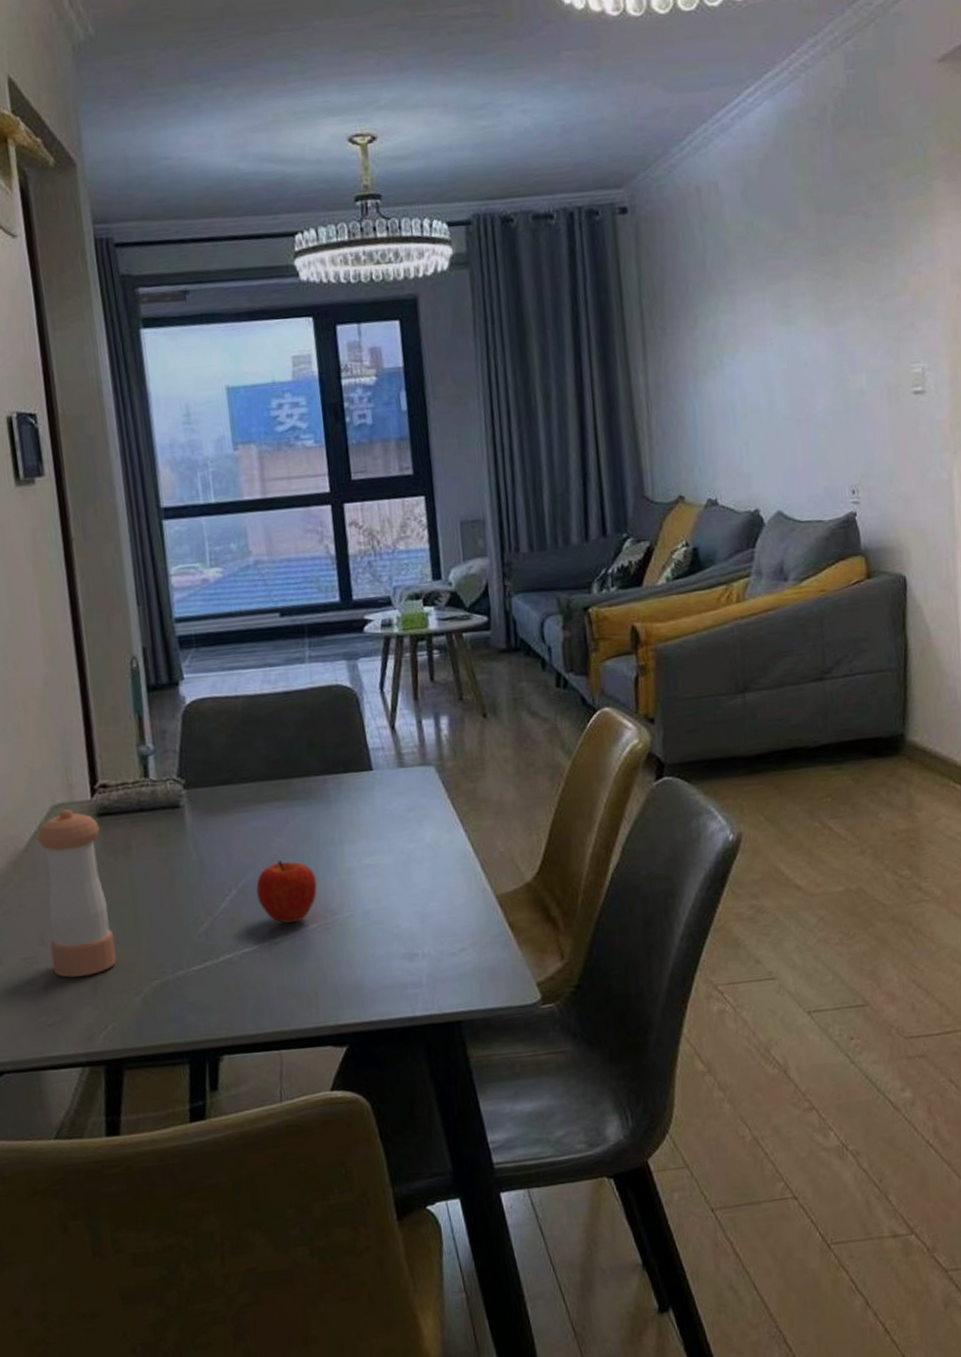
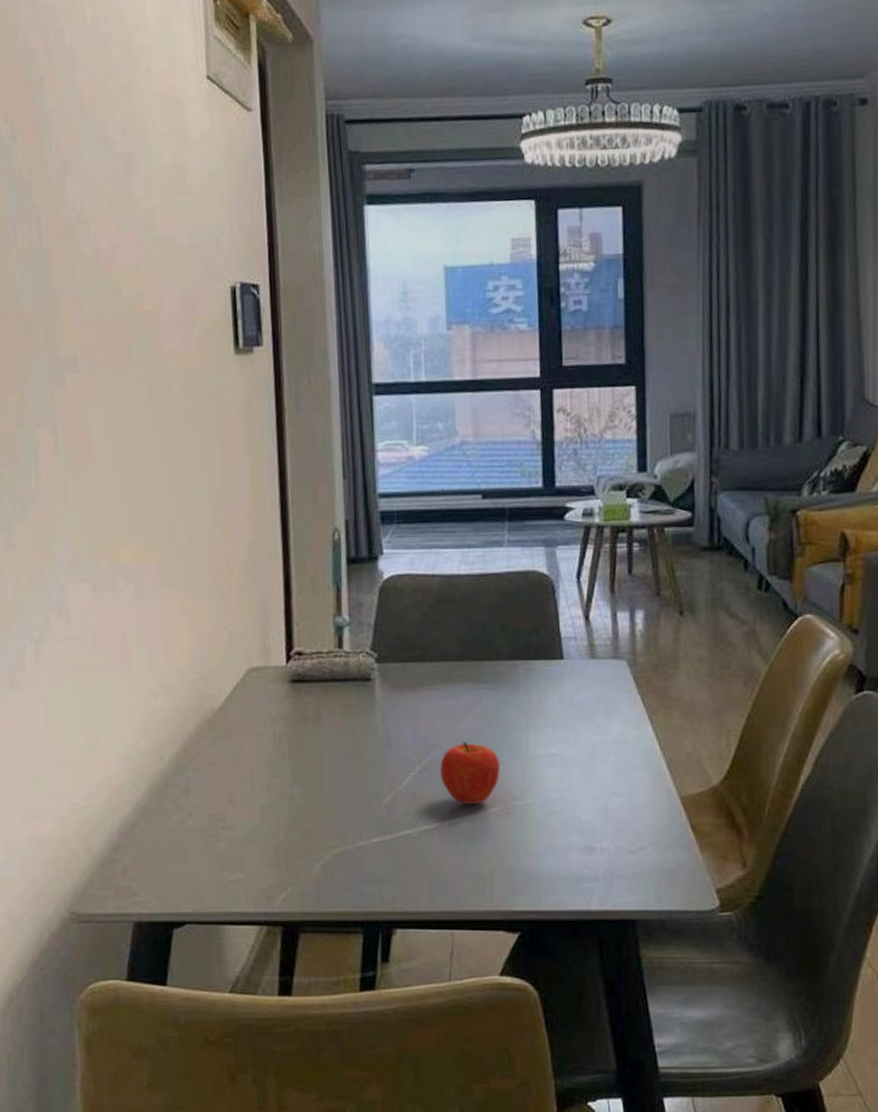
pepper shaker: present [37,809,116,978] -> none [232,673,300,837]

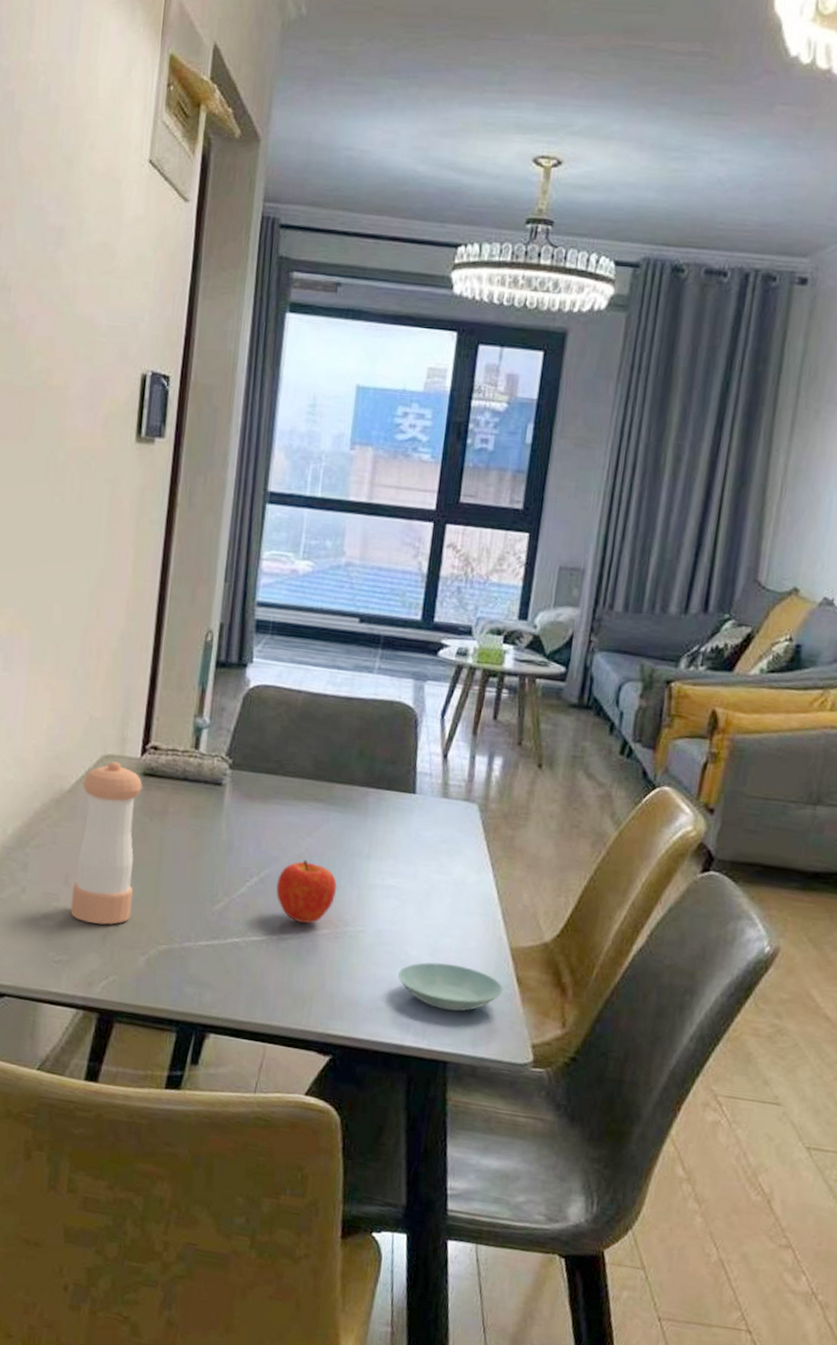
pepper shaker: none [232,673,300,837] -> present [70,761,142,925]
saucer: none [574,822,680,870] -> present [398,962,504,1012]

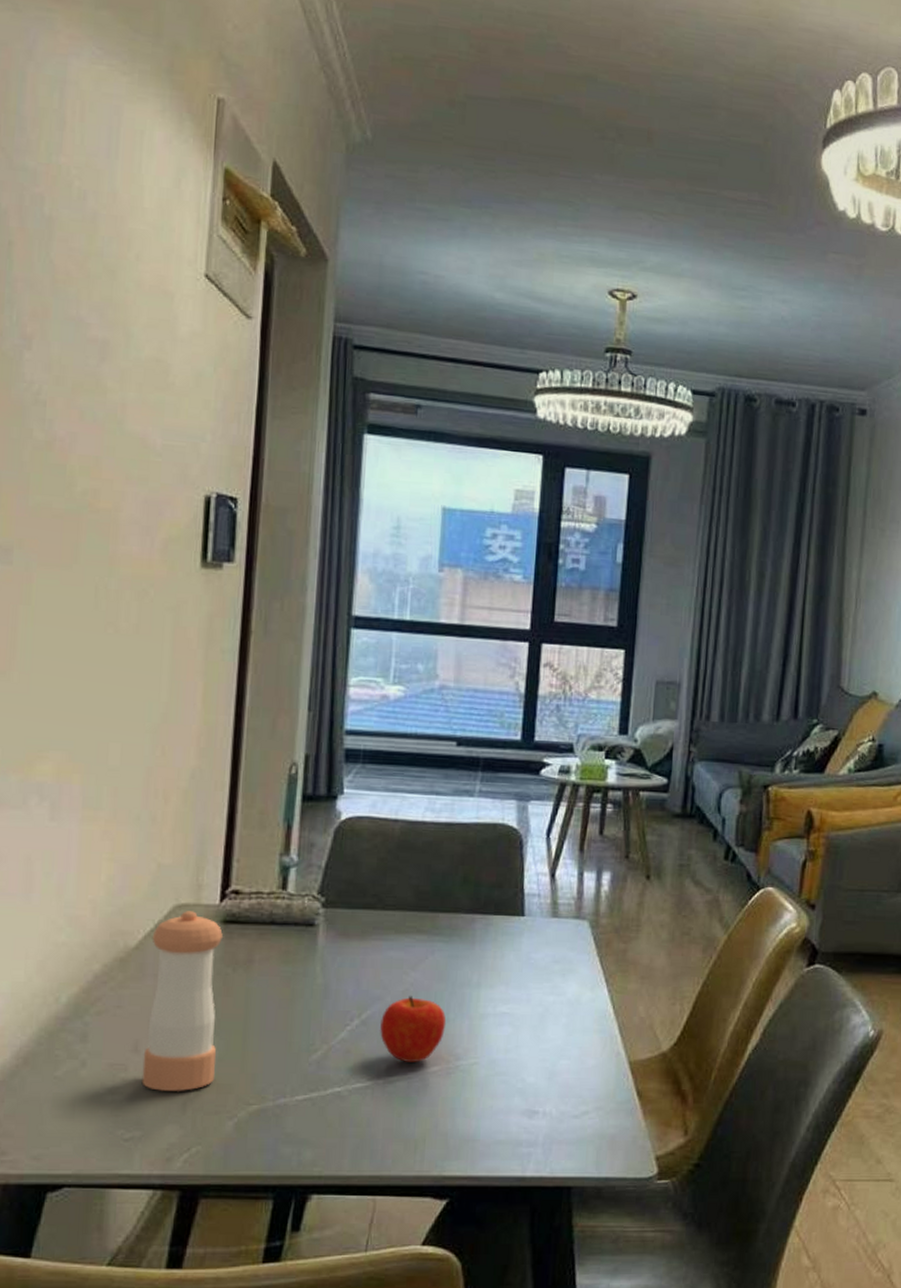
saucer: present [398,962,504,1012] -> none [516,1085,624,1135]

